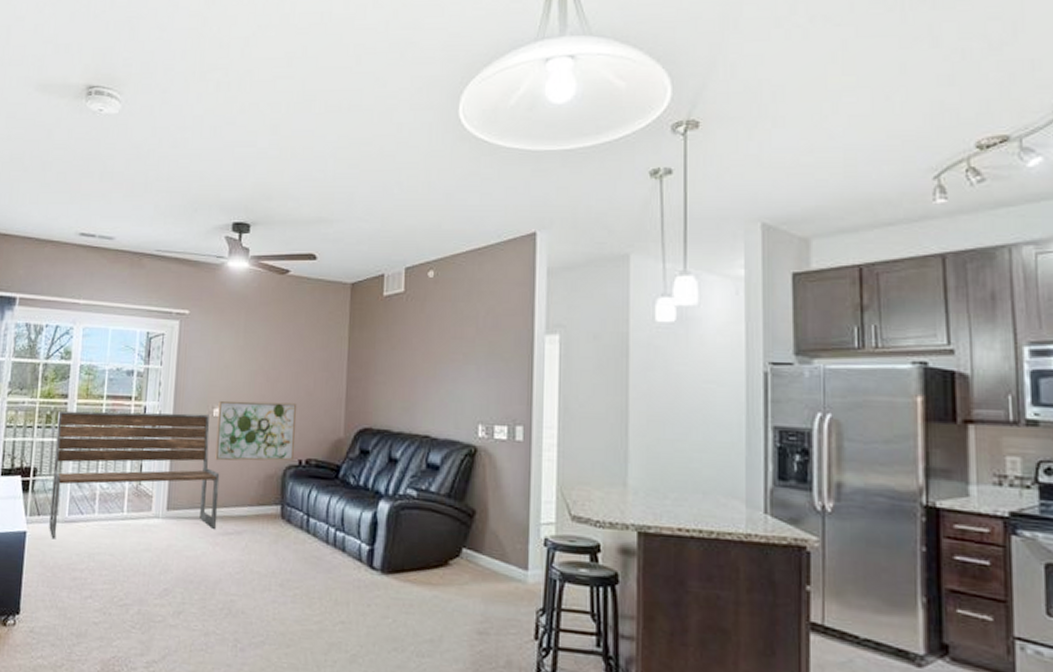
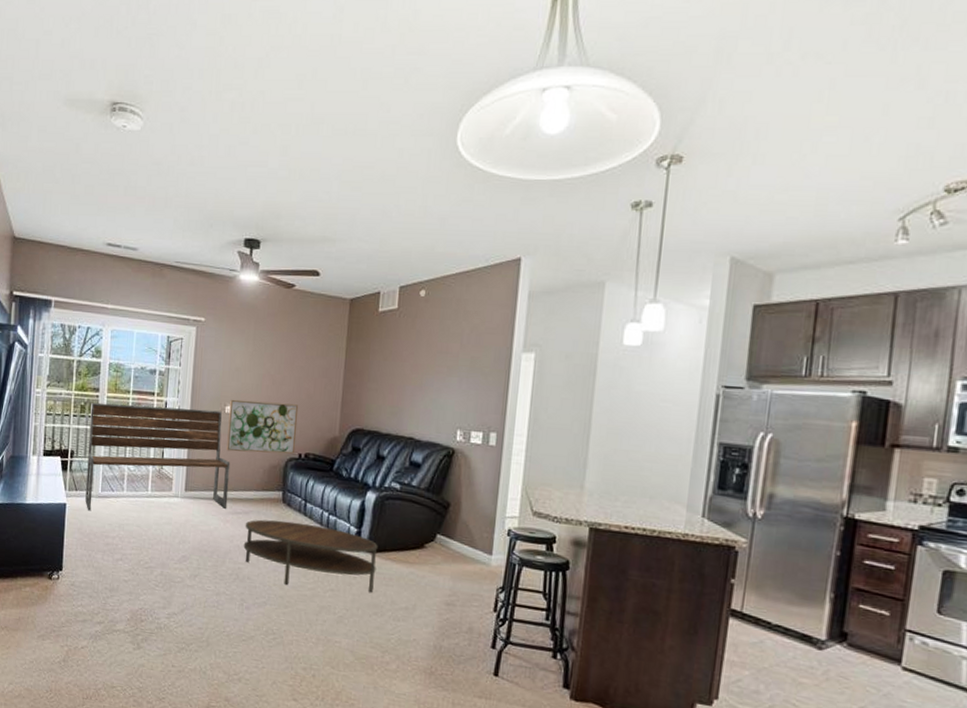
coffee table: none [236,540,395,624] -> present [243,519,378,593]

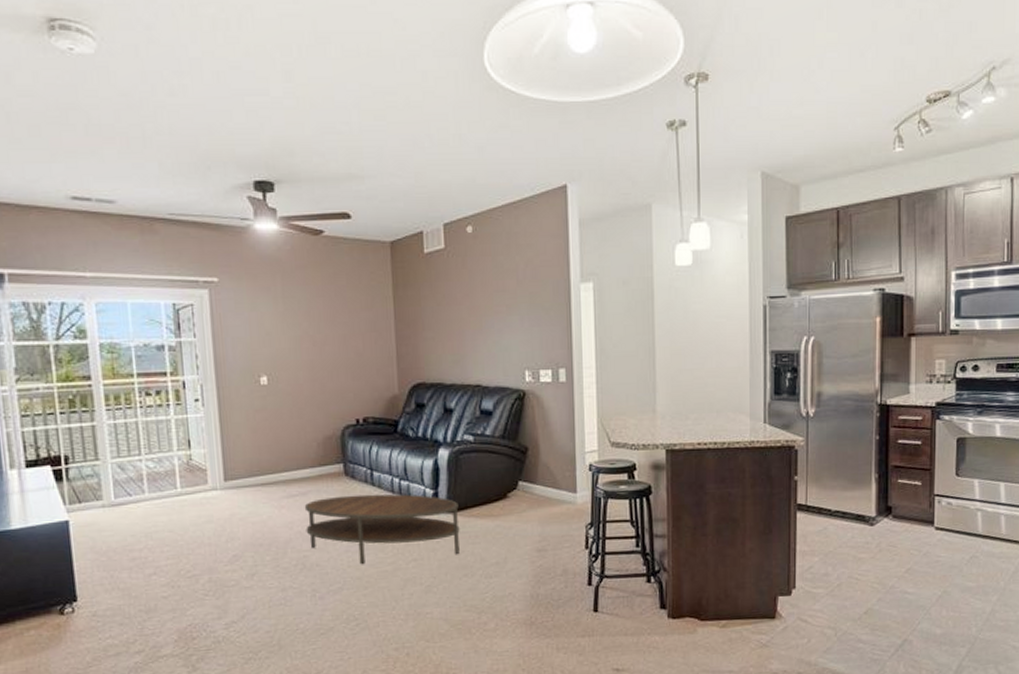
bench: present [85,402,231,511] -> none [83,384,280,525]
wall art: present [226,399,299,454] -> none [265,365,352,428]

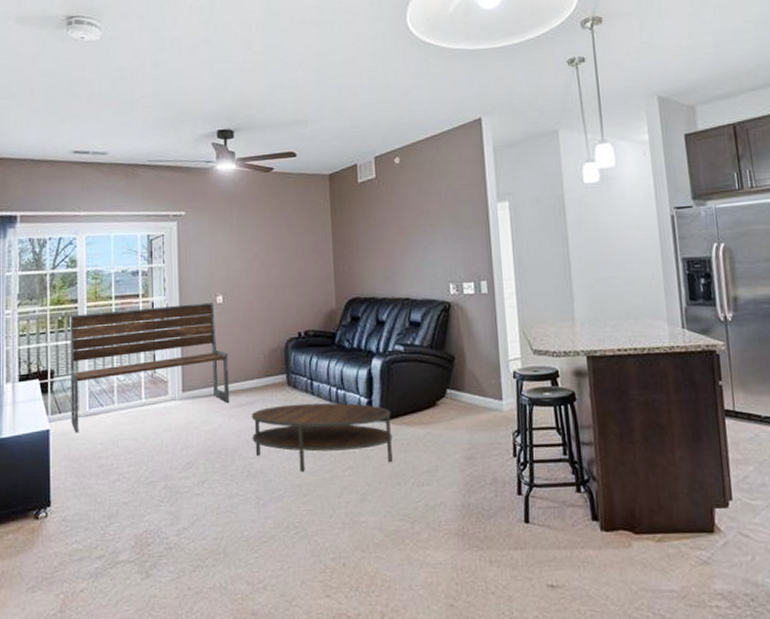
bench: none [83,384,280,525] -> present [70,302,230,433]

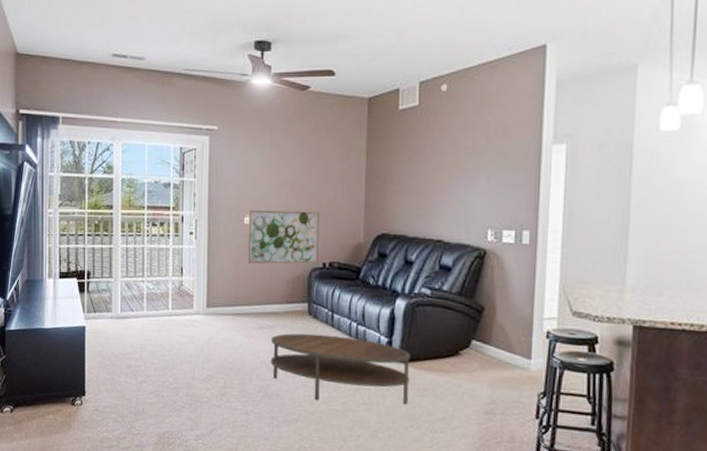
bench: present [70,302,230,433] -> none [105,220,252,333]
wall art: none [221,284,294,342] -> present [247,209,320,264]

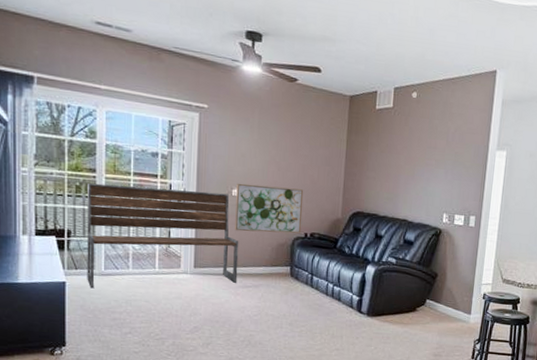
bench: none [105,220,252,333] -> present [87,182,239,289]
coffee table: present [270,333,411,405] -> none [254,292,377,350]

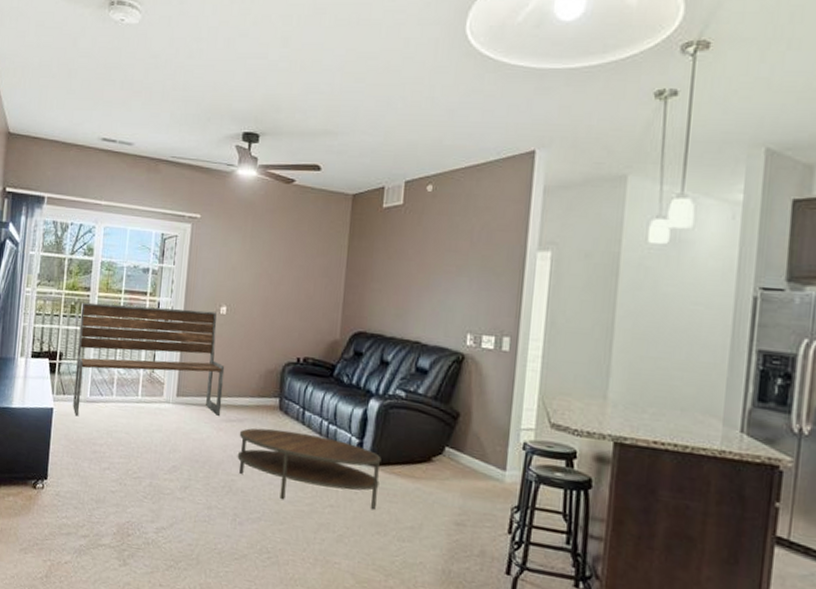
wall art: present [235,183,304,233] -> none [221,299,298,358]
coffee table: none [254,292,377,350] -> present [237,428,381,510]

